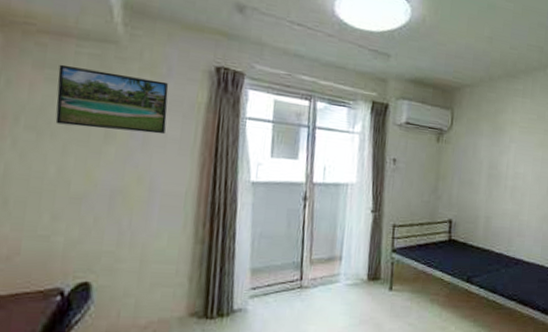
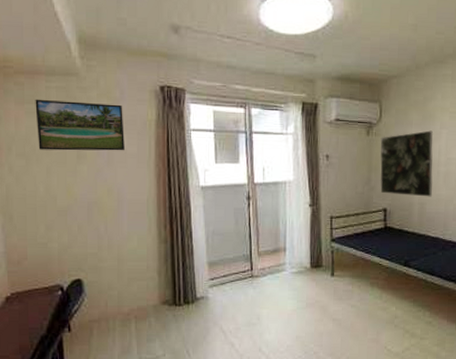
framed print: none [447,142,502,211] -> present [380,130,433,197]

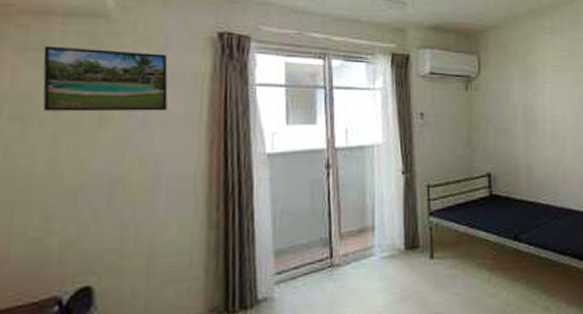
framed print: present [380,130,433,197] -> none [480,85,539,159]

